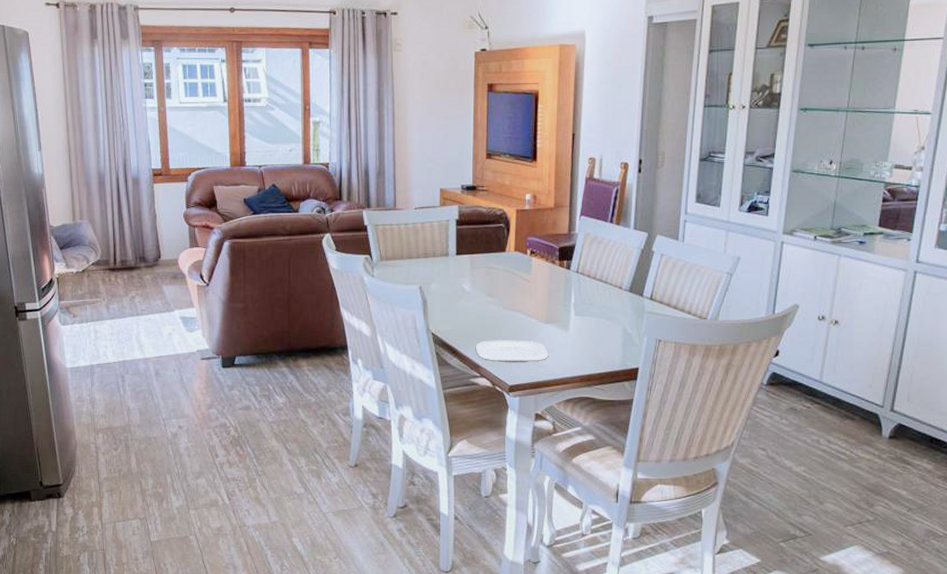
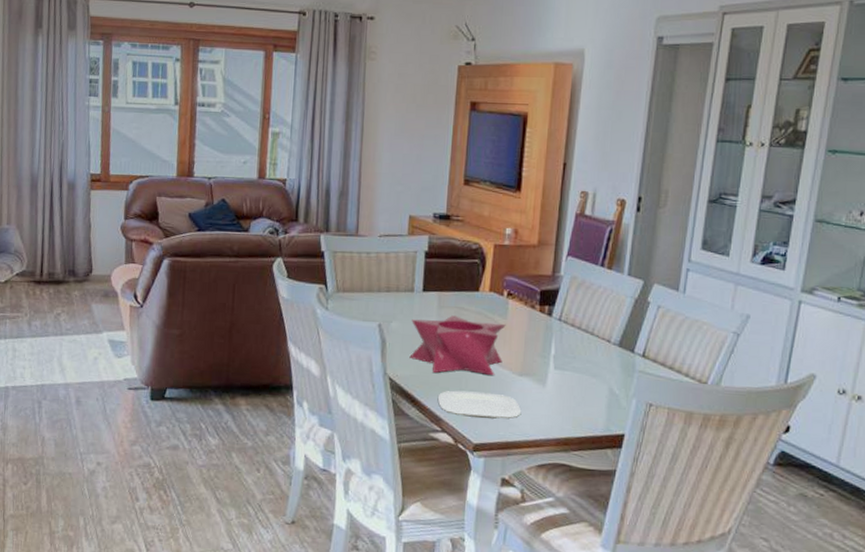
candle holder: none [448,274,531,326] -> present [409,315,506,375]

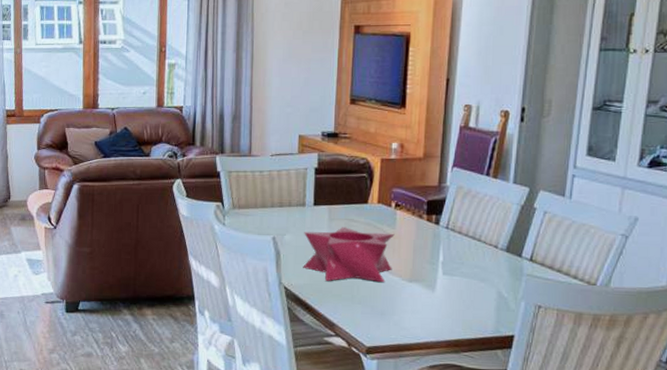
plate: present [437,390,522,419] -> none [330,297,412,323]

